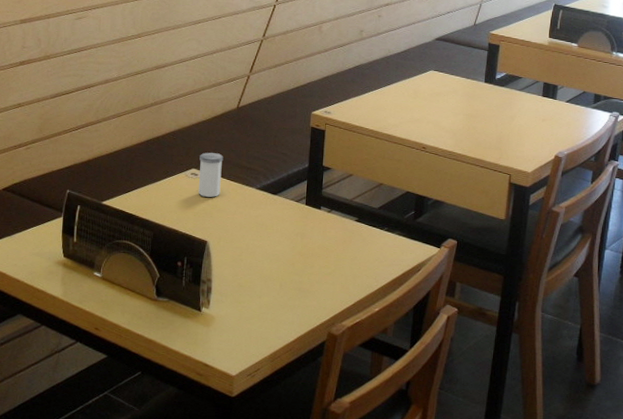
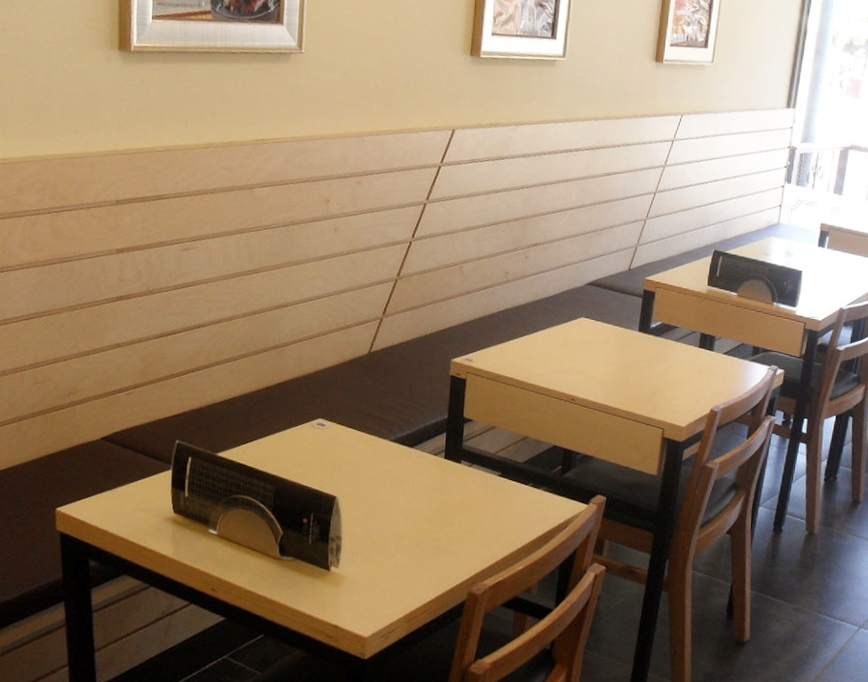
salt shaker: present [198,152,224,197] -> none [326,401,354,450]

